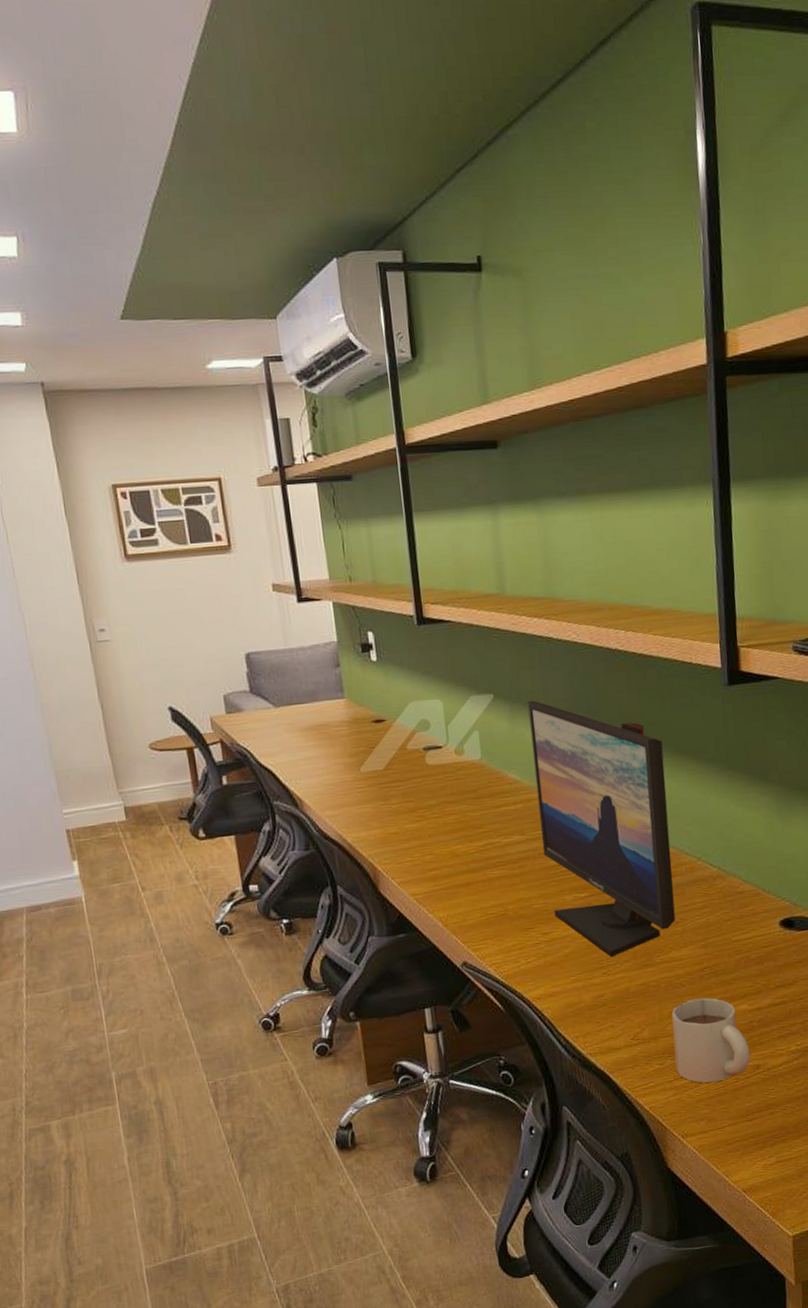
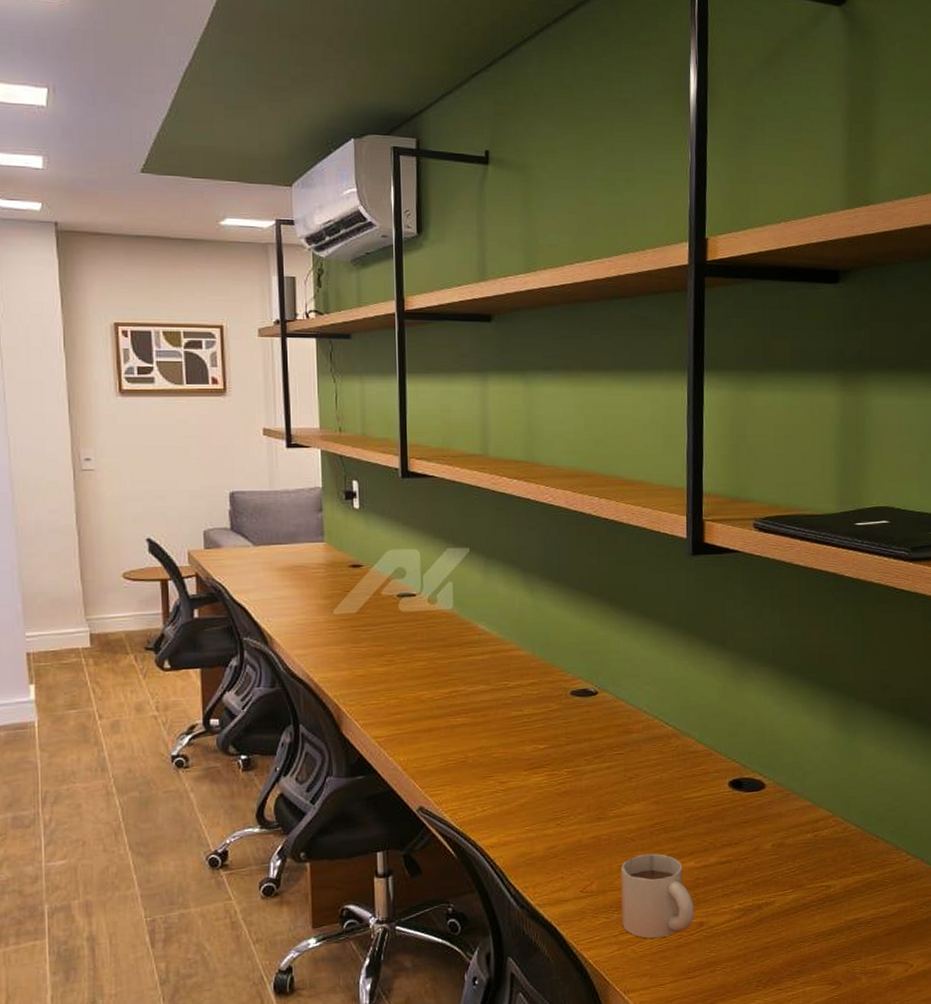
computer monitor: present [527,700,676,957] -> none [502,556,630,809]

